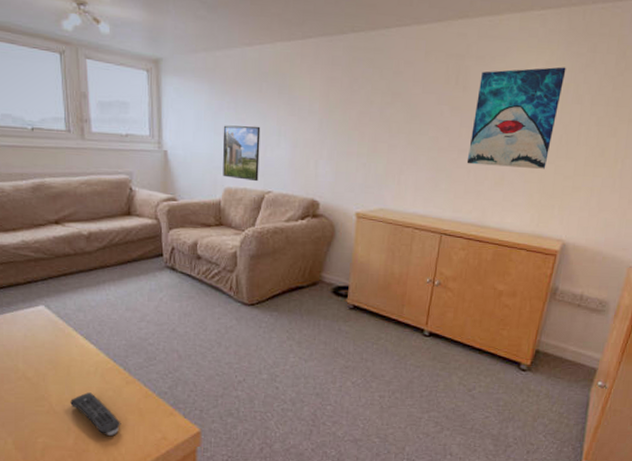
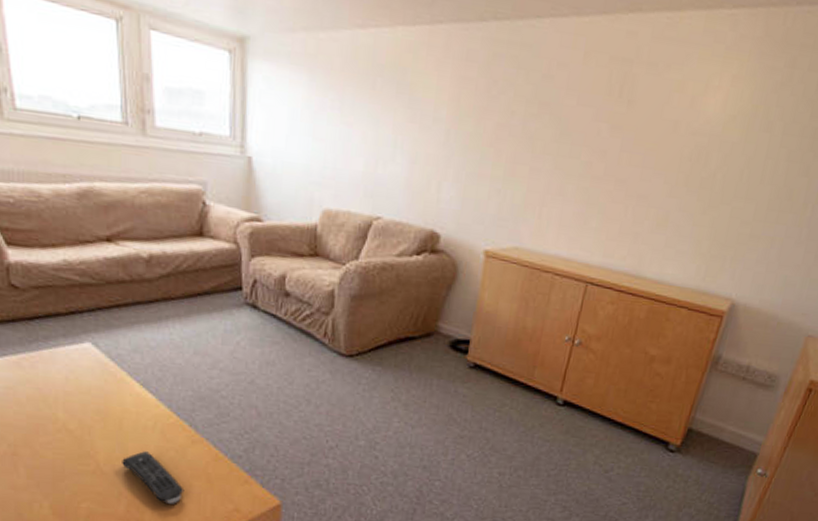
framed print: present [223,125,261,182] -> none [321,129,372,204]
wall art: present [466,66,566,169] -> none [624,82,757,211]

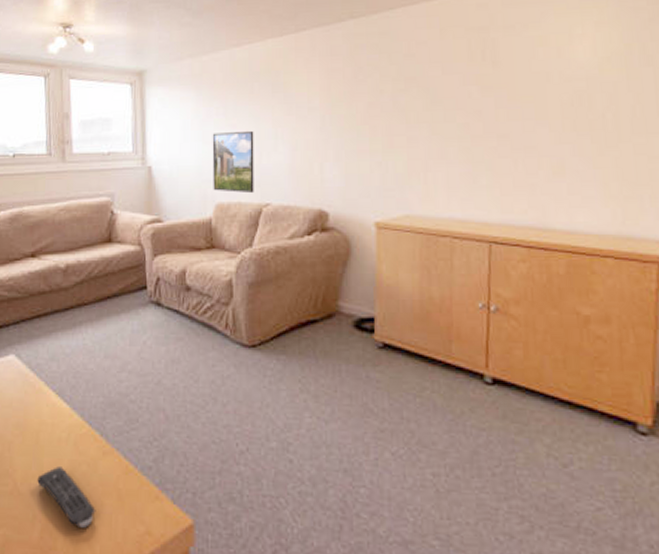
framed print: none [321,129,372,204] -> present [212,130,254,194]

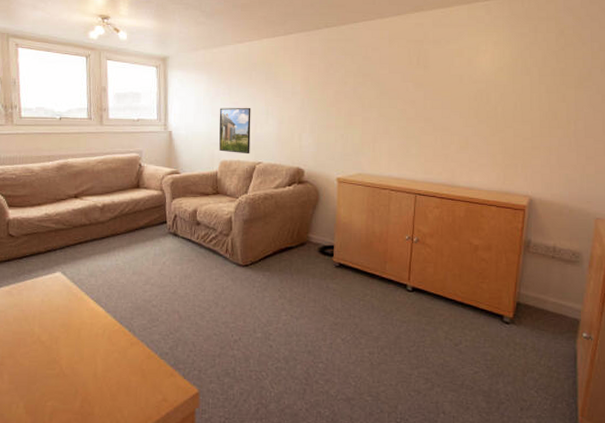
remote control: present [37,465,96,528] -> none [79,353,125,398]

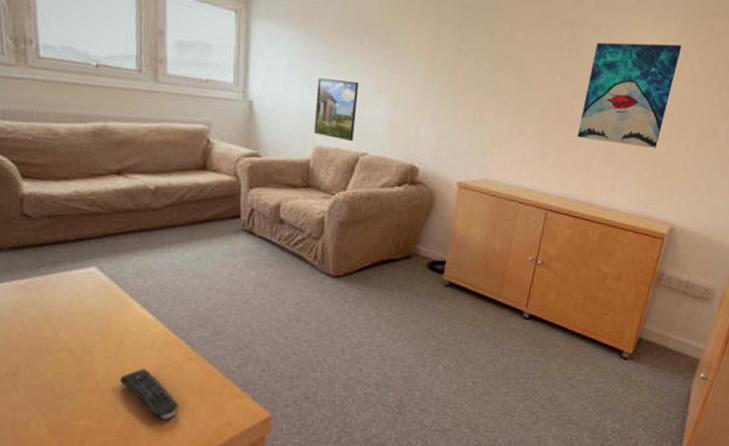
remote control: none [79,353,125,398] -> present [120,368,179,419]
wall art: none [433,45,513,132] -> present [577,42,682,148]

